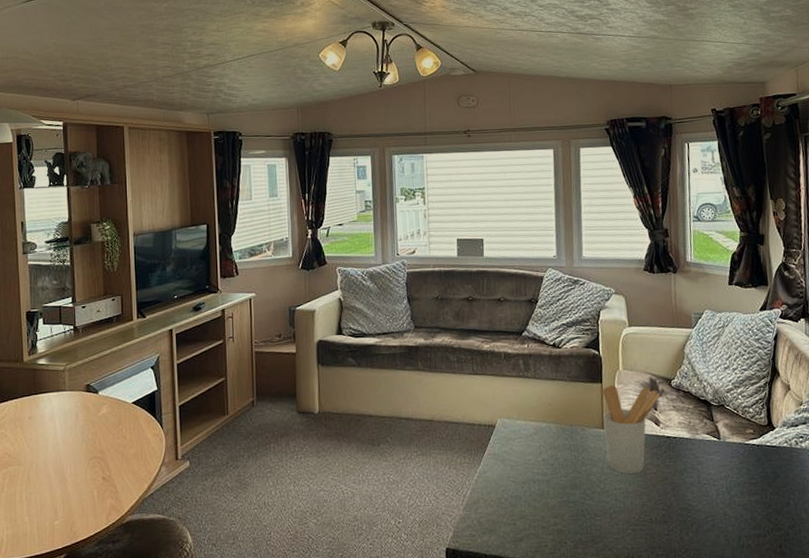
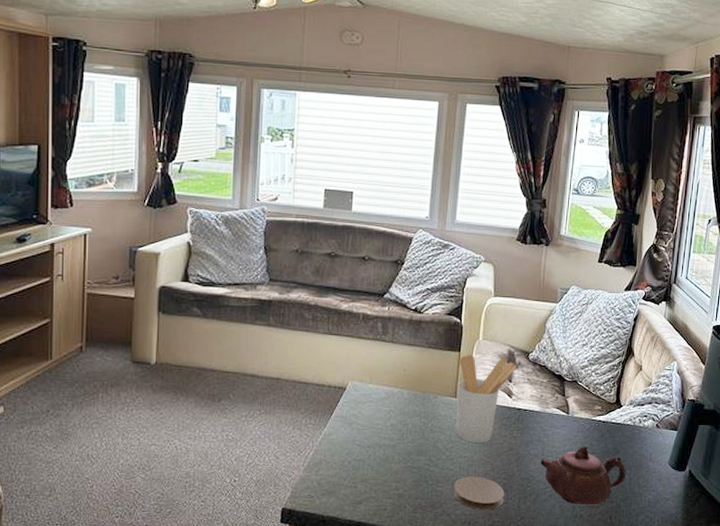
coaster: none [612,508,666,544] -> present [453,476,505,511]
teapot: none [697,471,790,535] -> present [540,446,626,506]

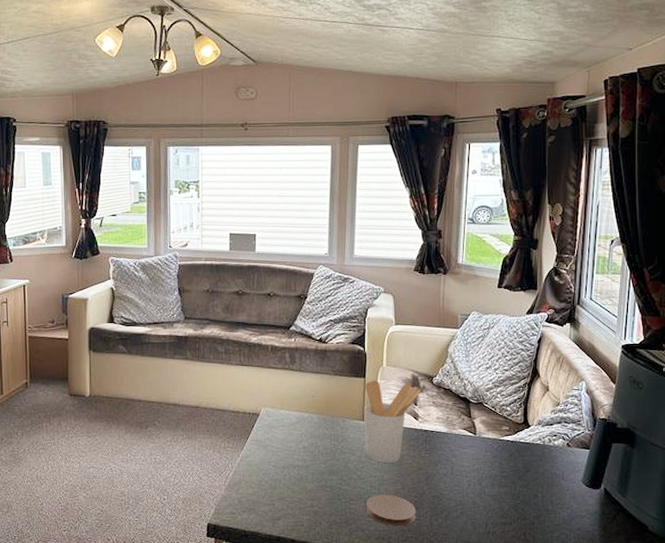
teapot: present [540,446,626,506] -> none [450,465,538,523]

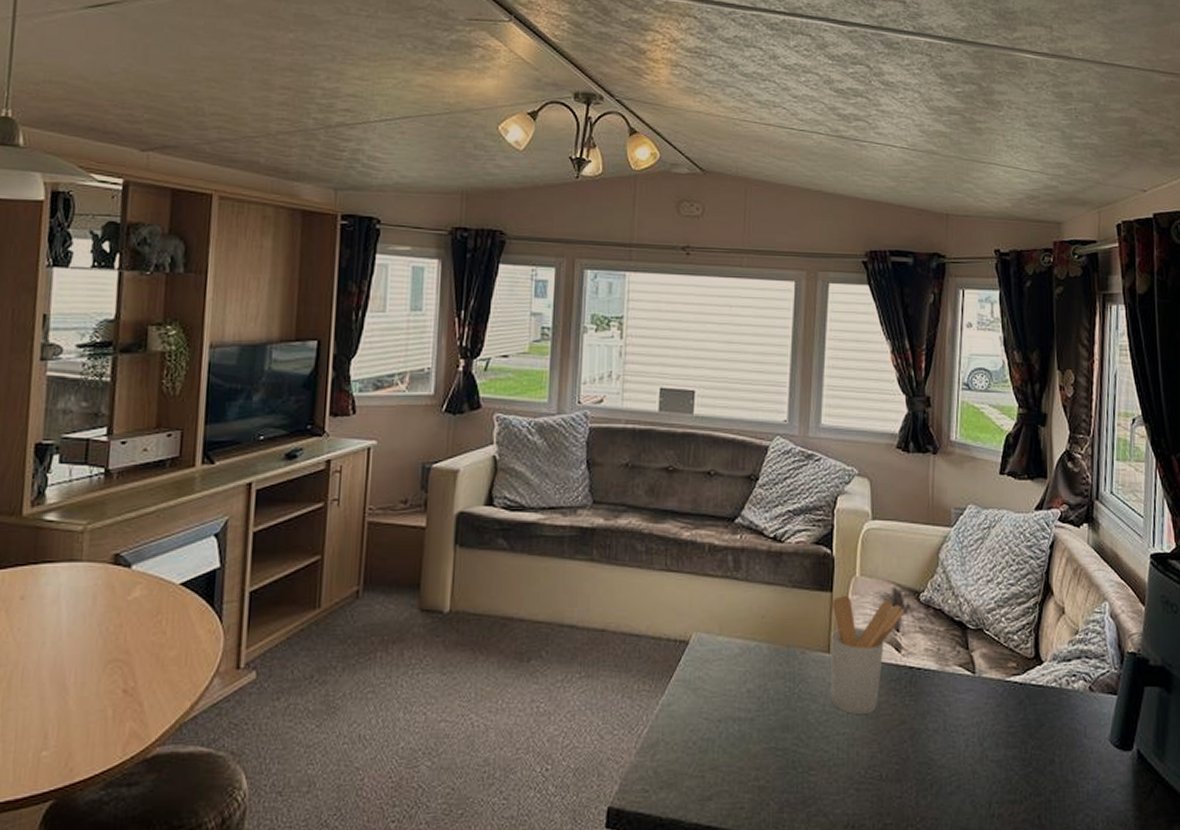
coaster: present [365,494,417,527] -> none [830,760,898,809]

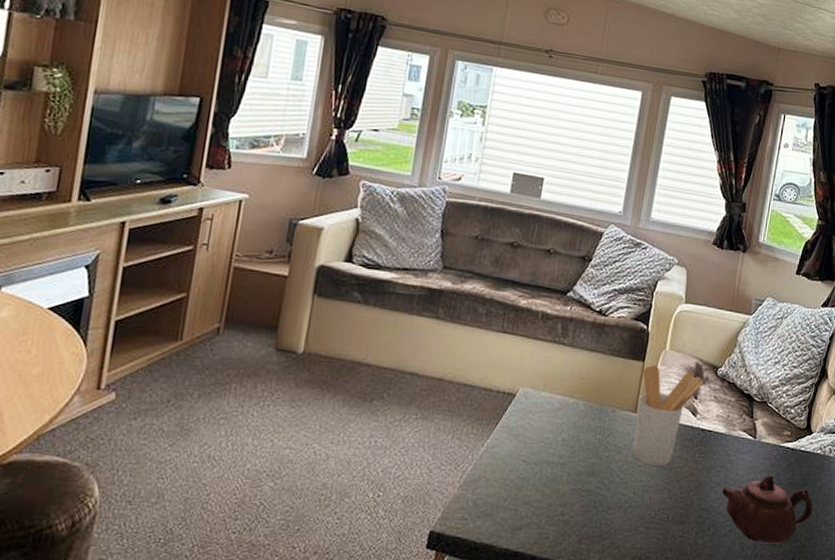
teapot: none [942,717,1055,801] -> present [722,475,813,544]

